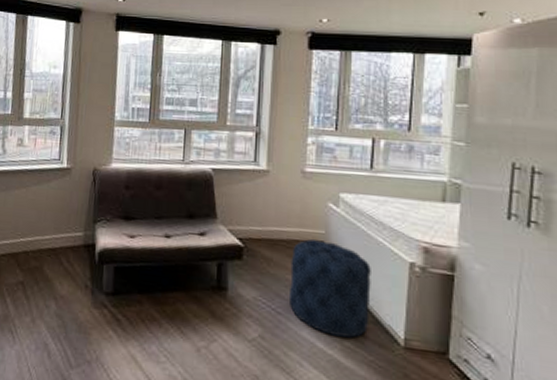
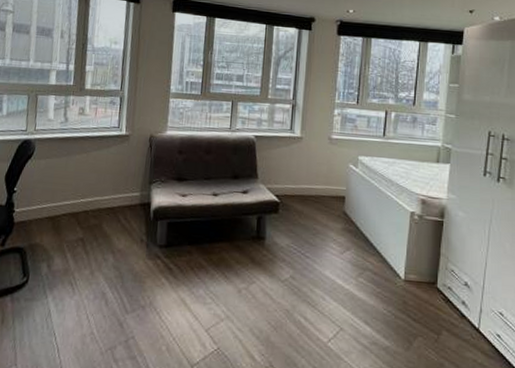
ottoman: present [288,239,371,338] -> none [315,195,381,275]

